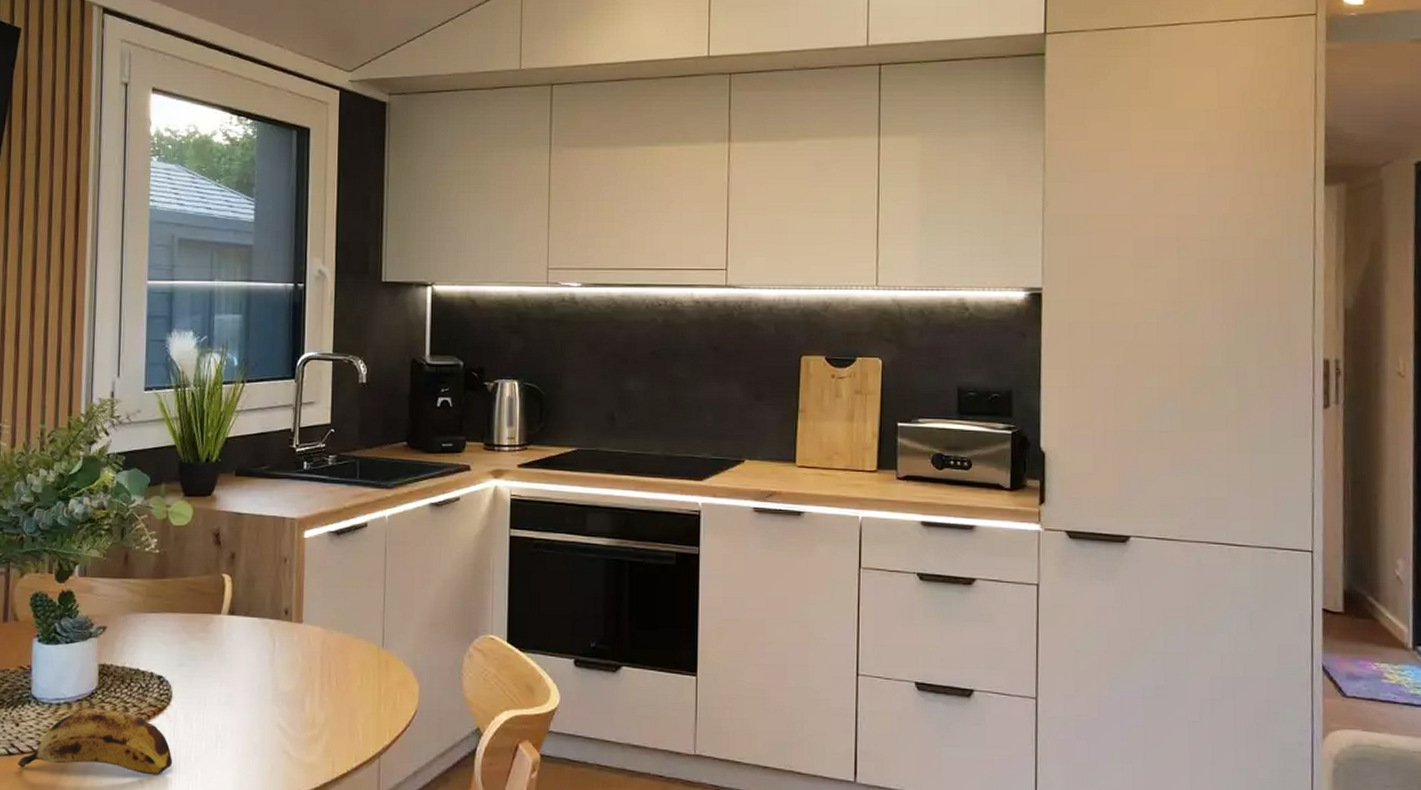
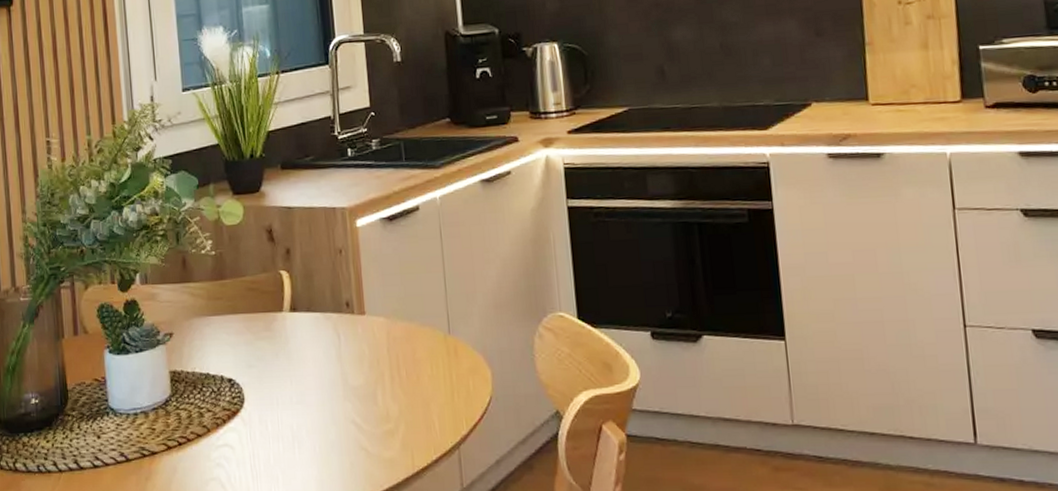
banana: present [18,710,173,776] -> none [104,417,253,480]

